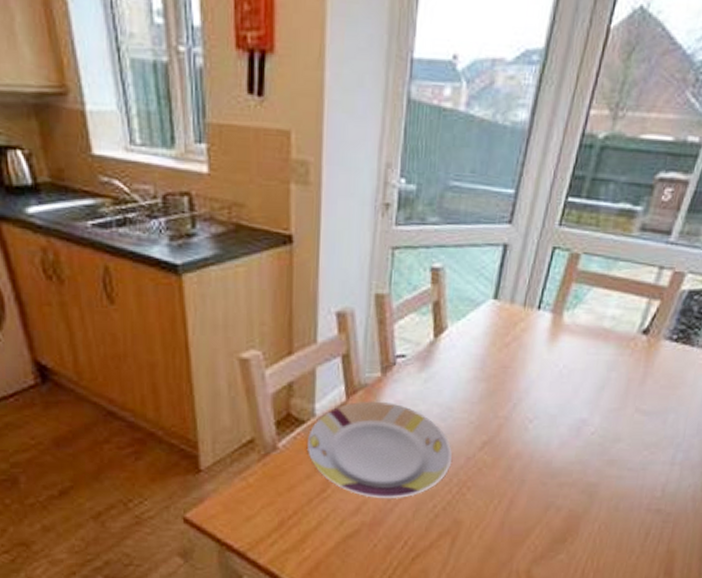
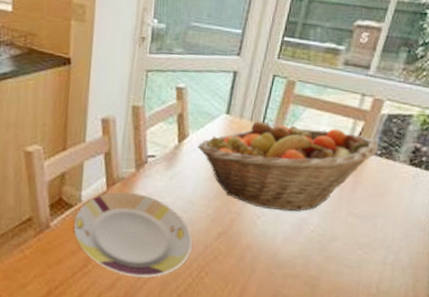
fruit basket: none [457,305,676,412] -> present [197,121,379,212]

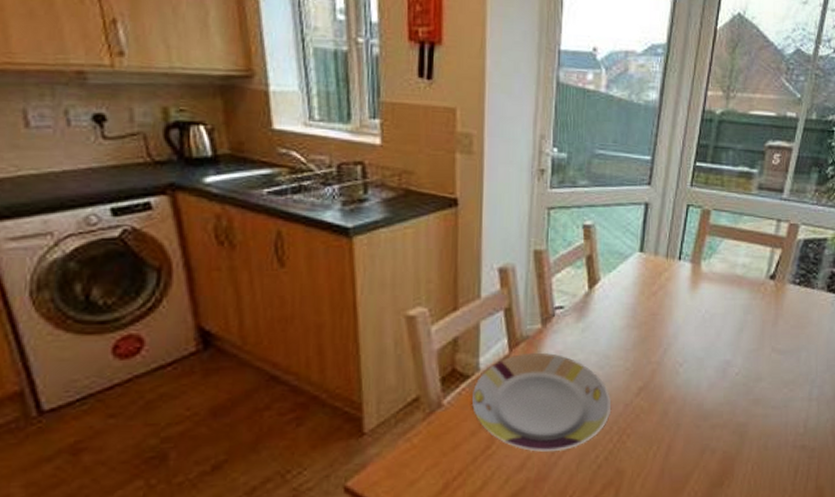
fruit basket: present [197,121,379,212] -> none [610,257,797,355]

